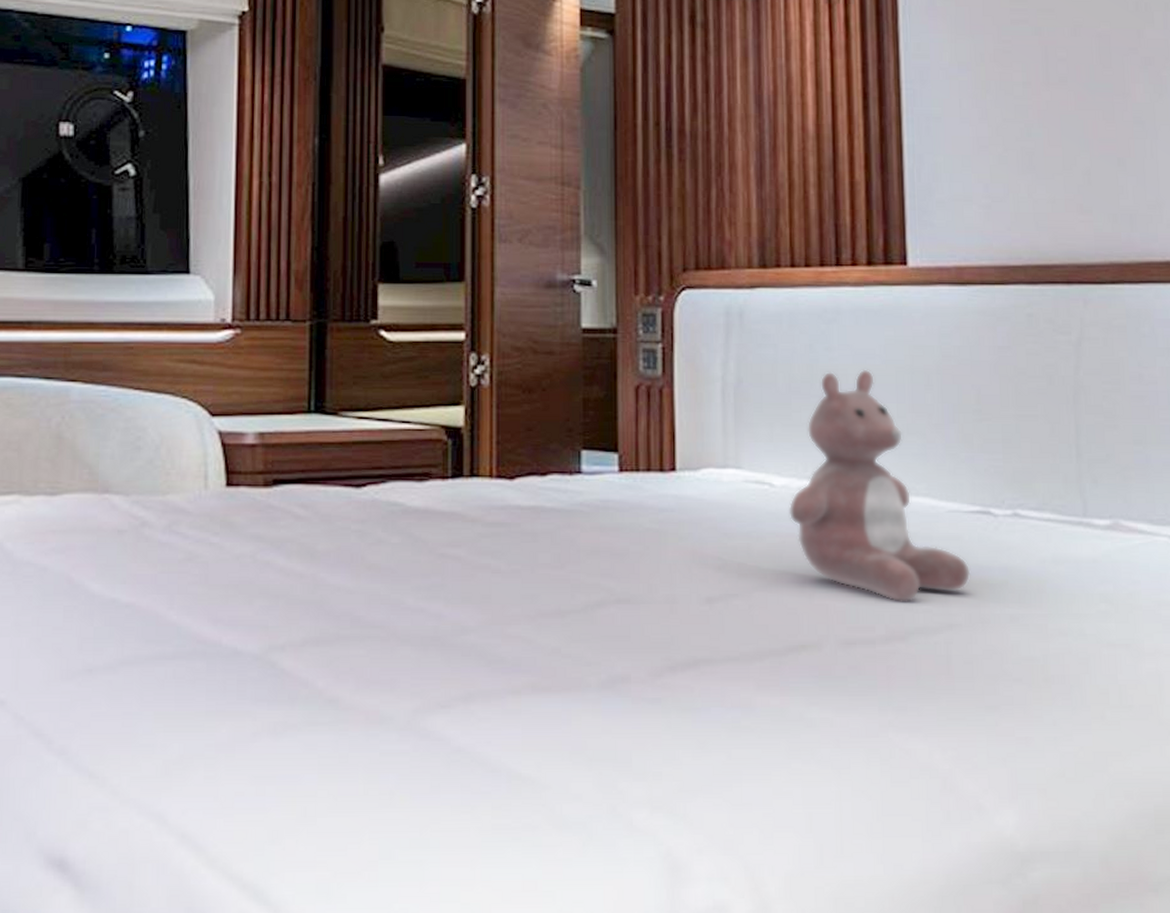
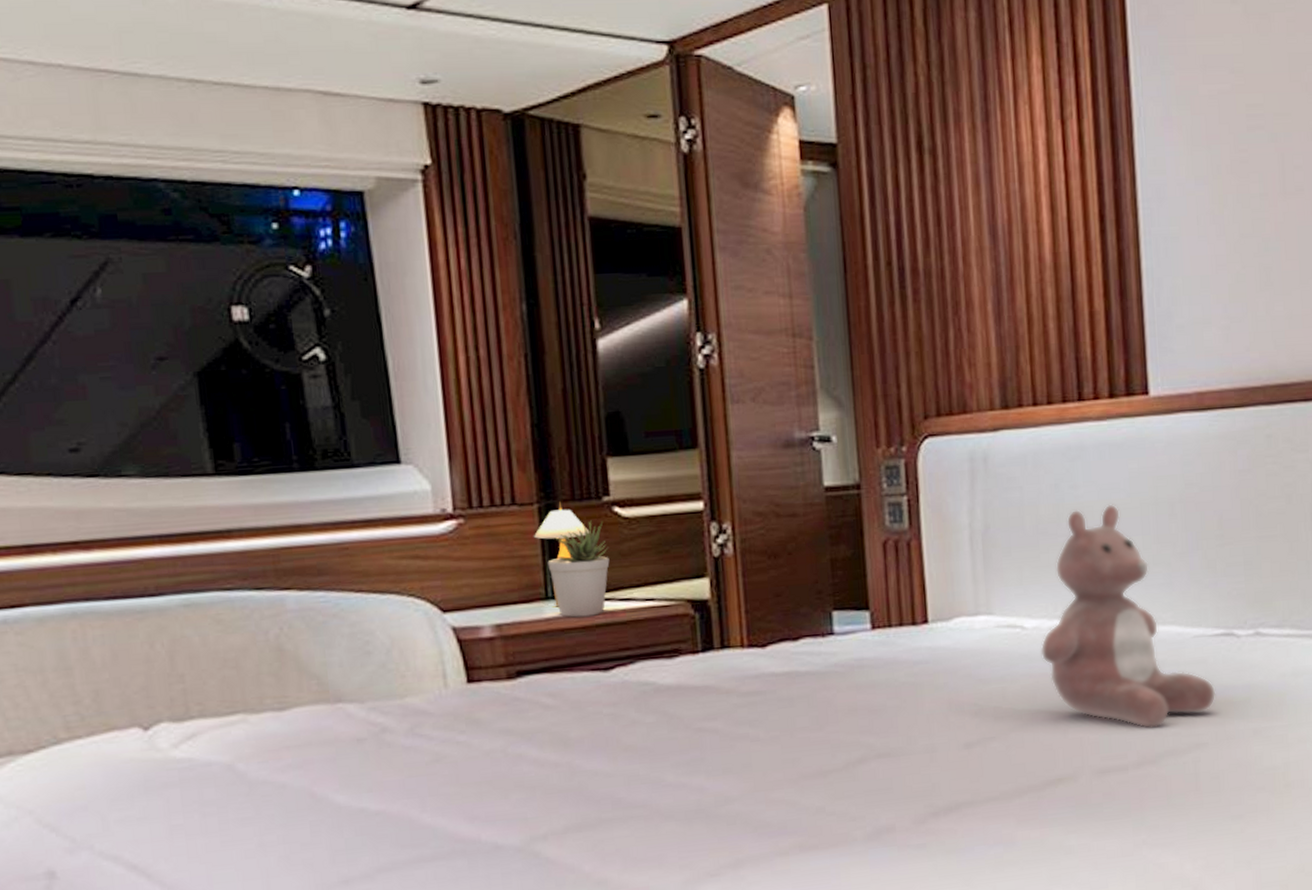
table lamp: none [302,321,356,421] -> present [533,501,590,607]
potted plant: none [313,341,372,434] -> present [547,520,610,619]

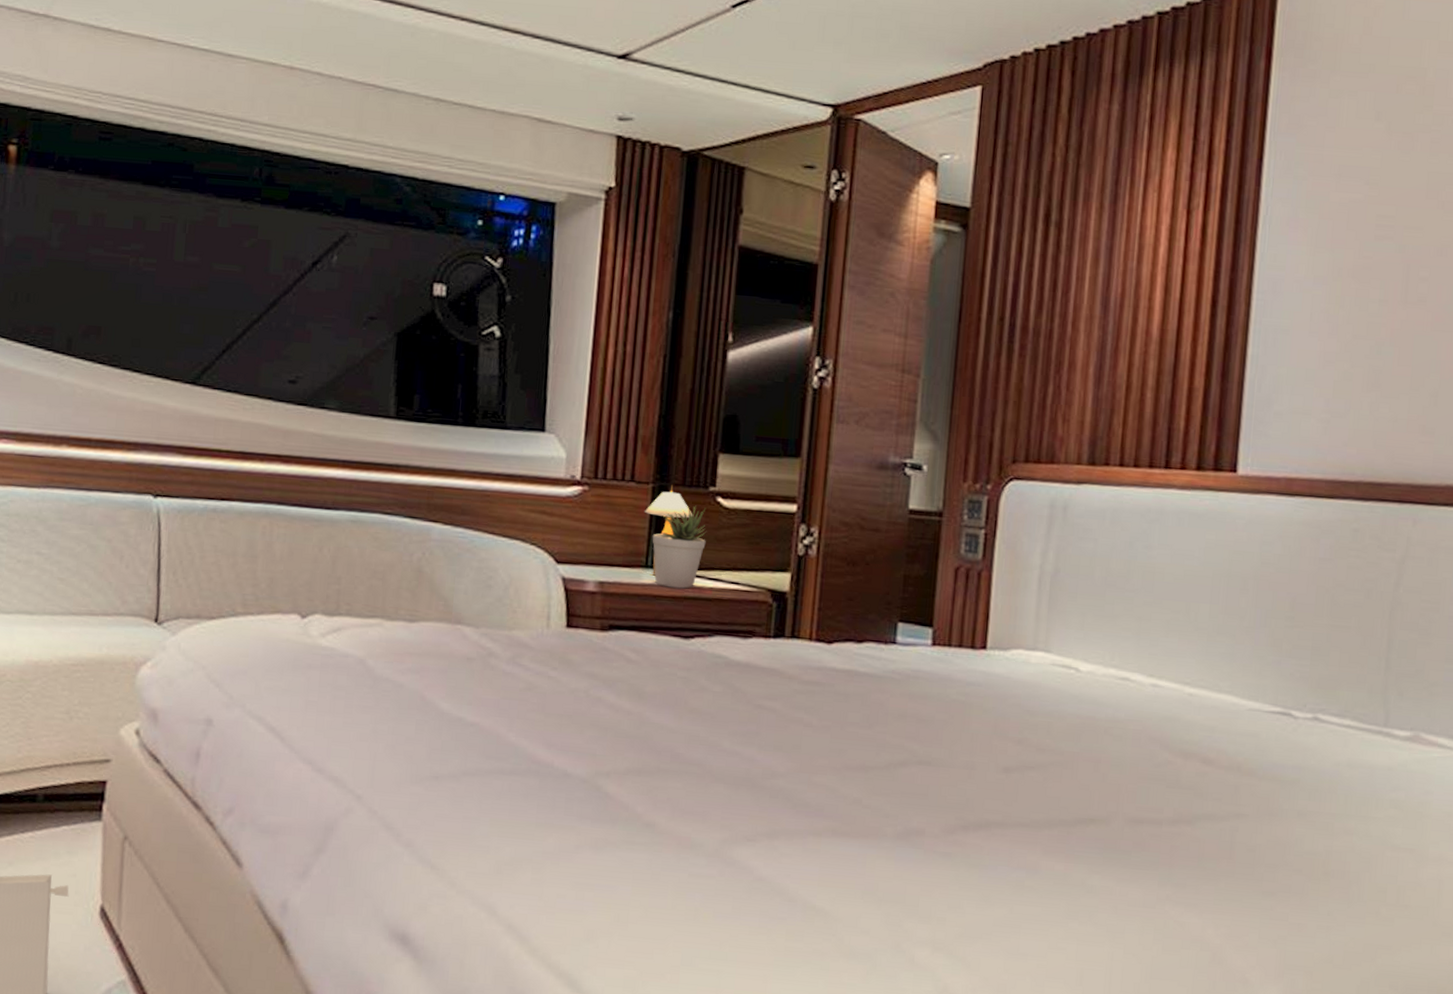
stuffed animal: present [1040,504,1216,729] -> none [1091,568,1264,790]

